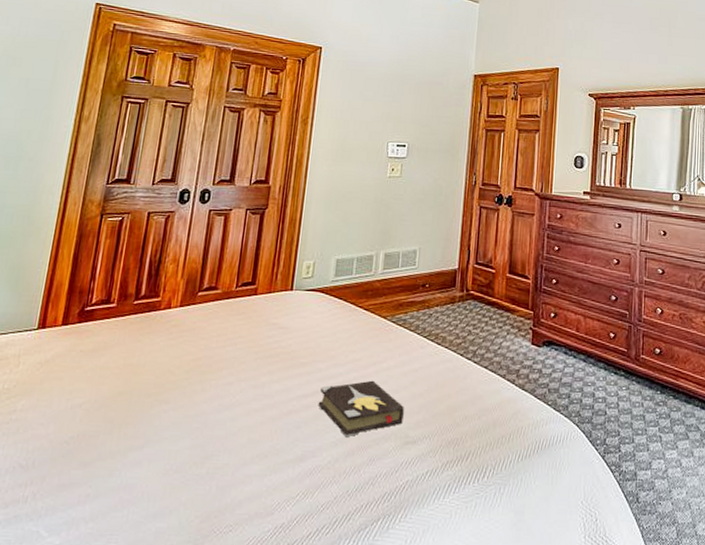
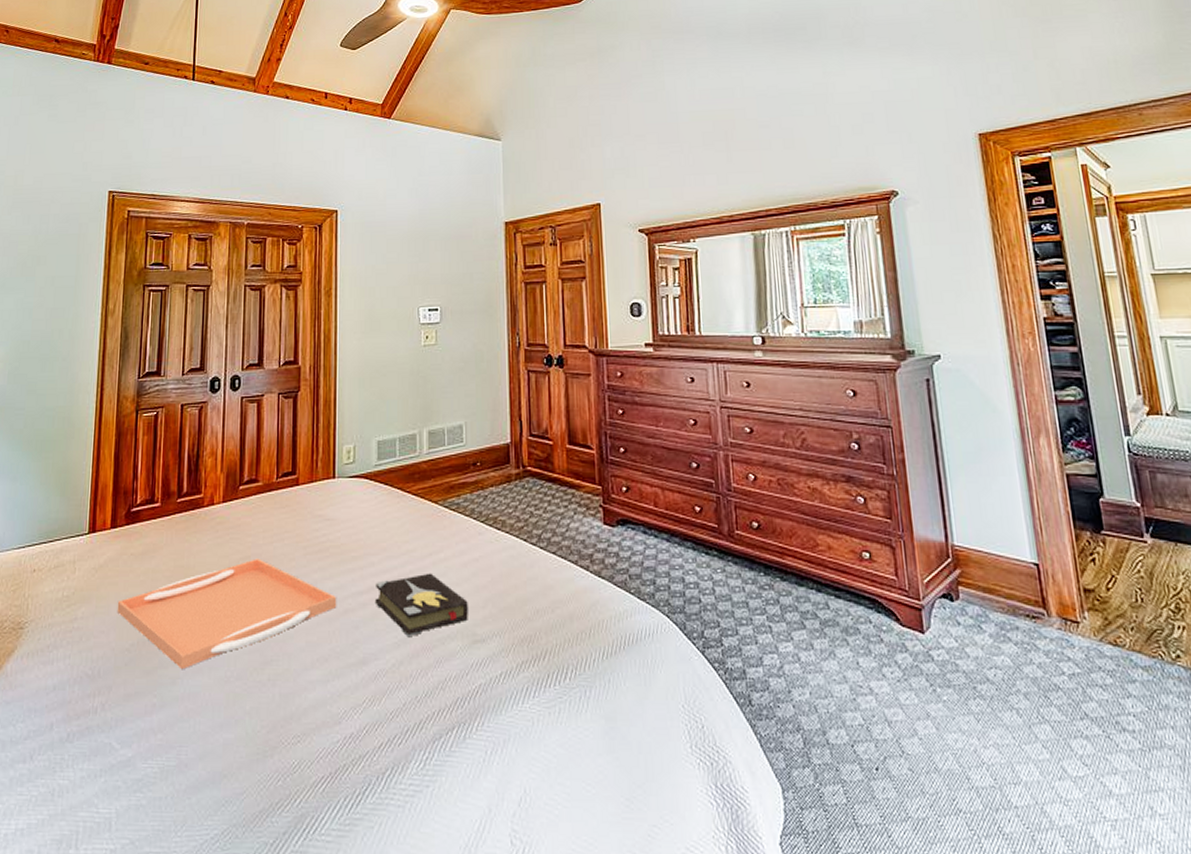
serving tray: none [59,360,281,463] -> present [117,559,336,670]

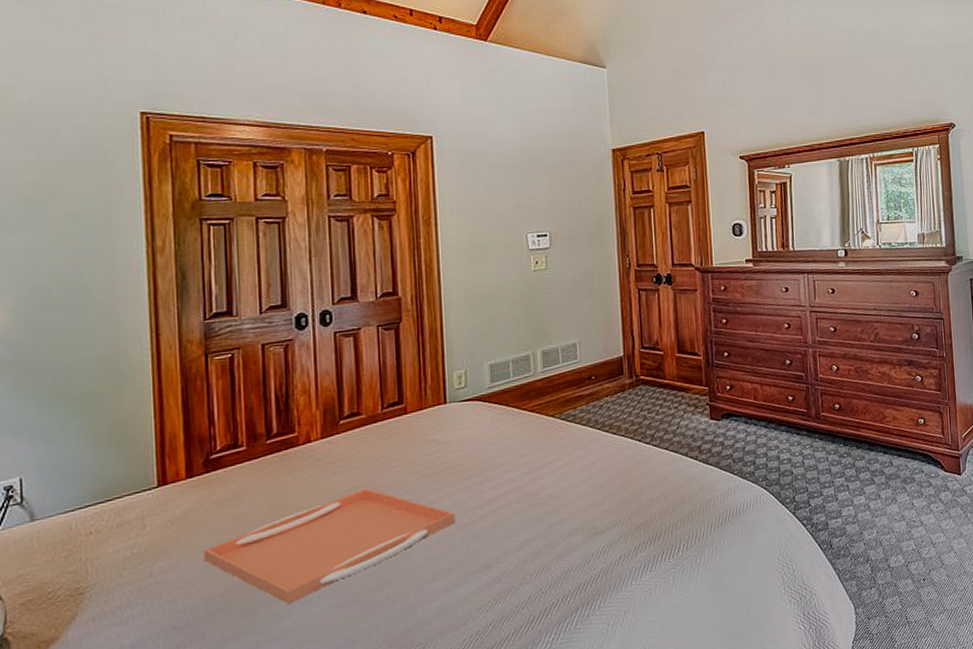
hardback book: present [375,573,468,638] -> none [495,479,588,540]

